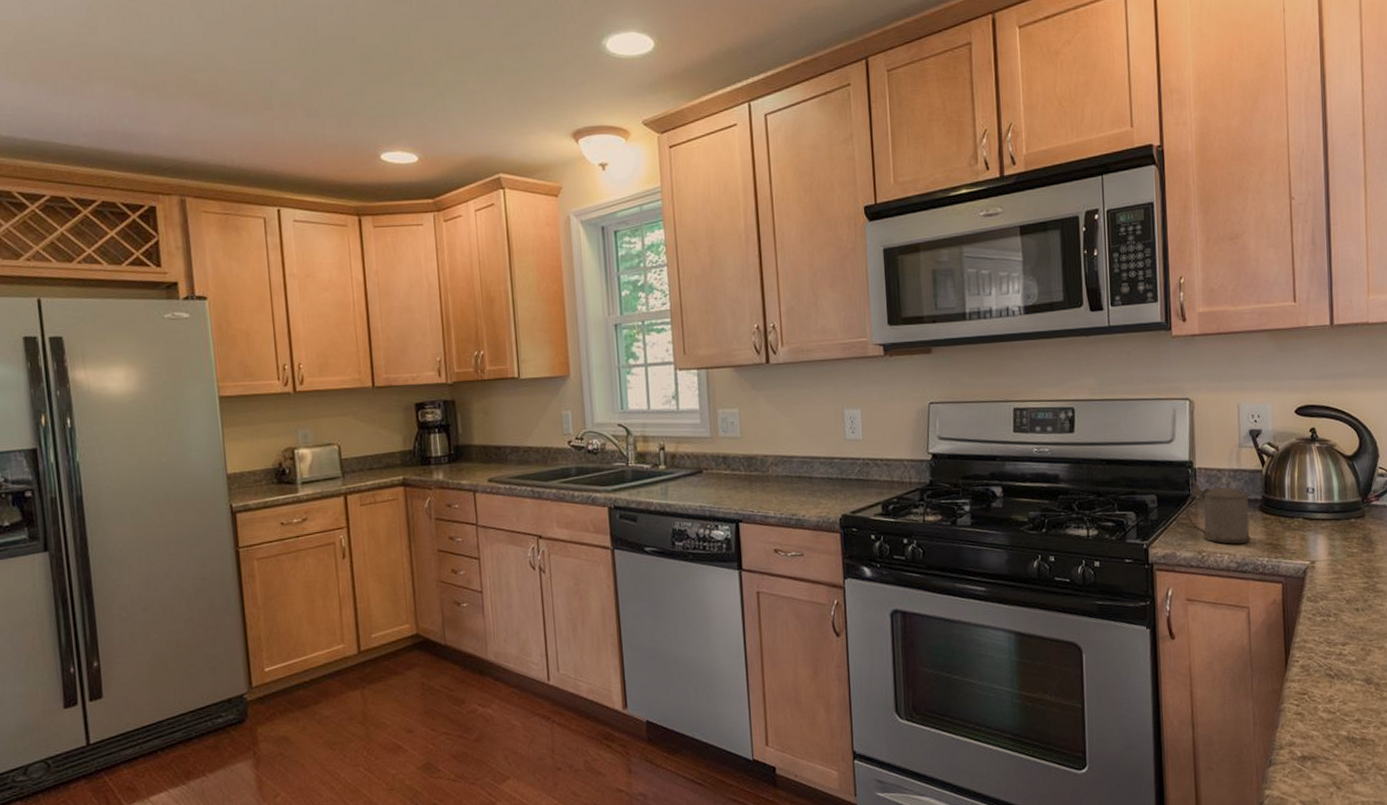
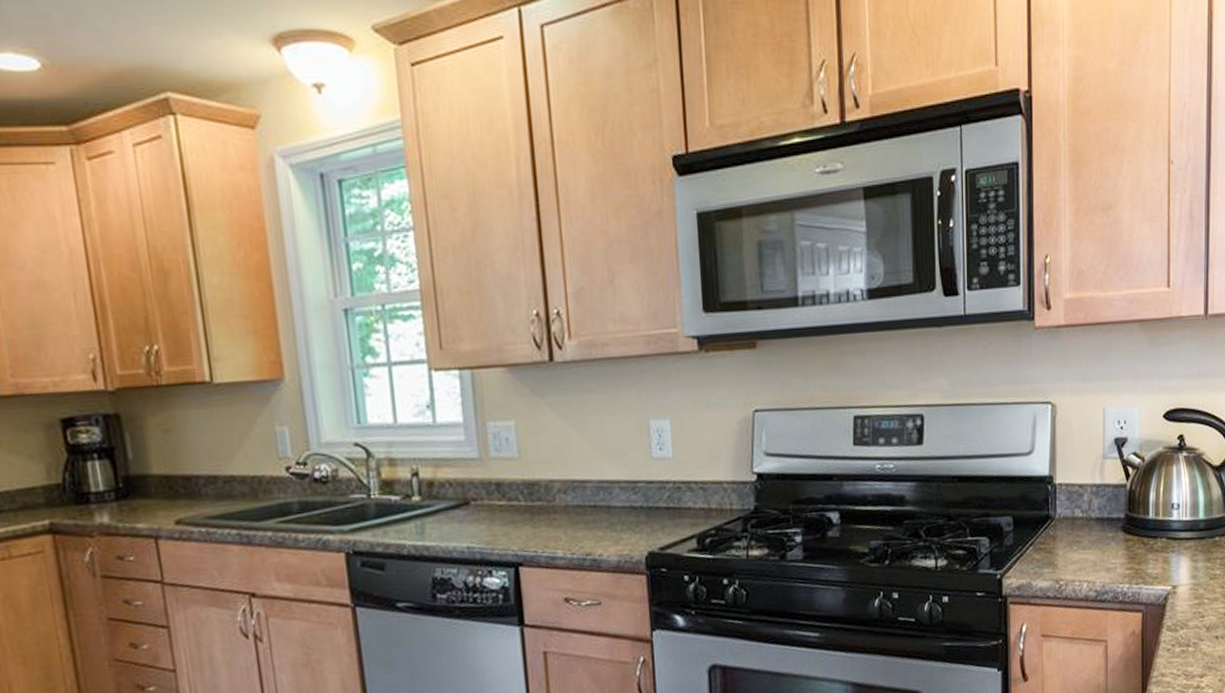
beer stein: present [1185,479,1251,544] -> none [1043,497,1112,571]

